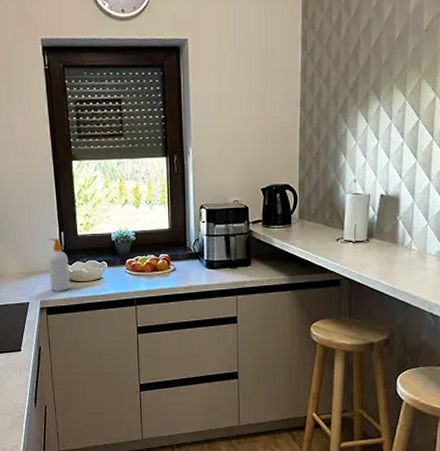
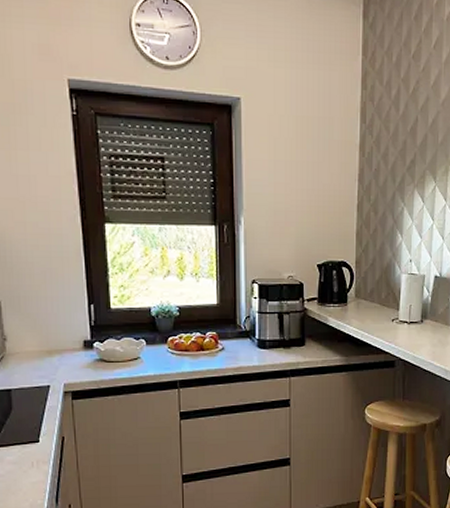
soap bottle: present [48,238,70,291] -> none [74,311,101,372]

